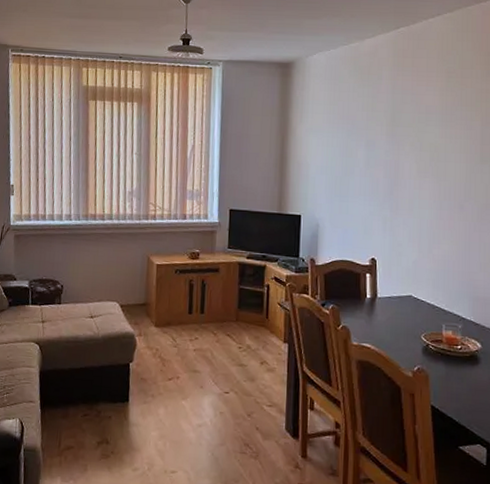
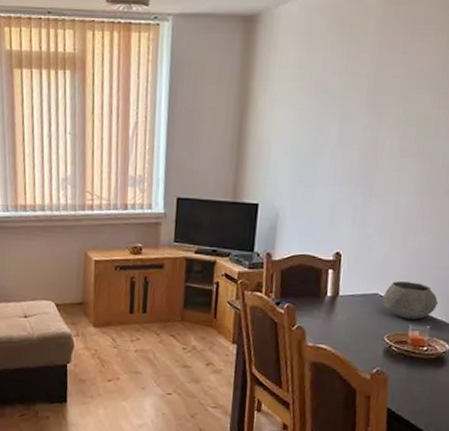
bowl: none [416,284,466,320] -> present [382,281,439,320]

